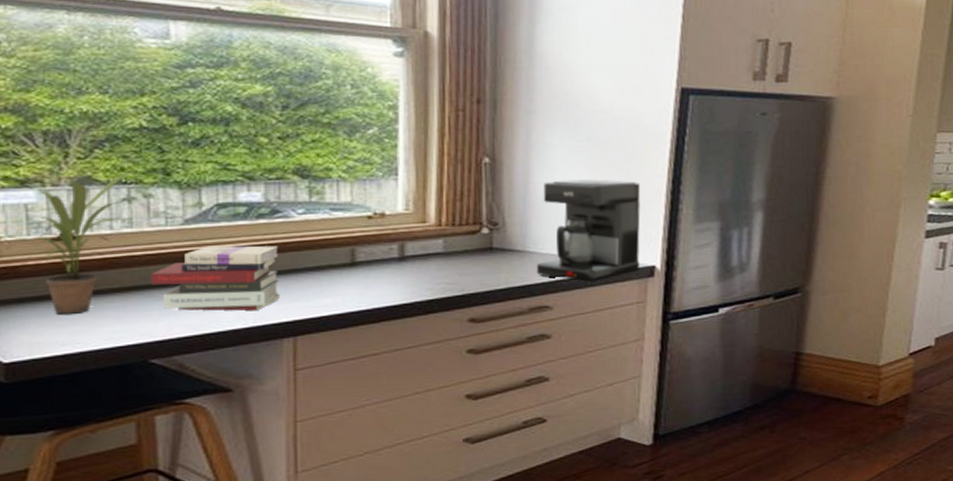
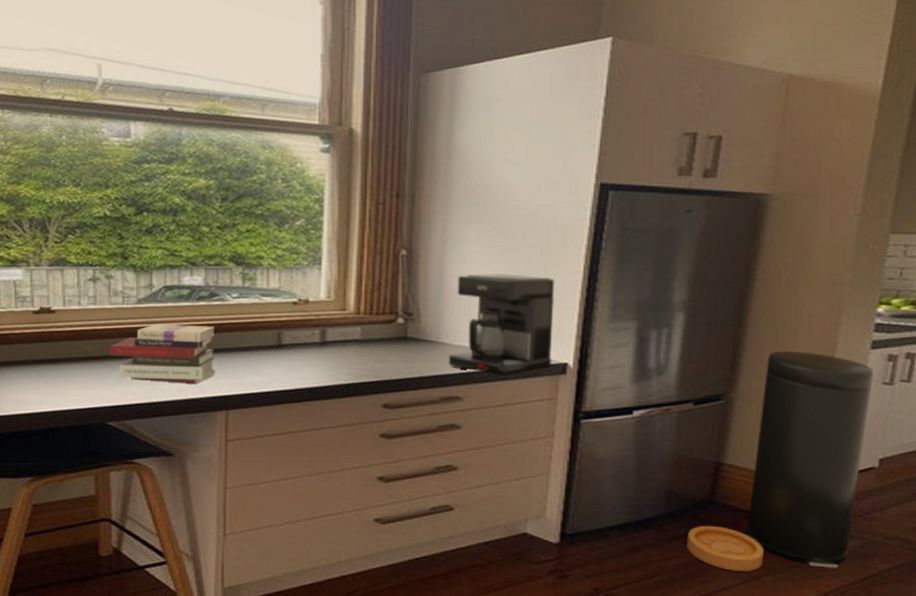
potted plant: present [29,172,135,314] -> none [16,256,98,377]
pet bowl: none [772,413,840,455] -> present [687,525,764,571]
pedal bin: none [825,243,928,443] -> present [747,352,874,570]

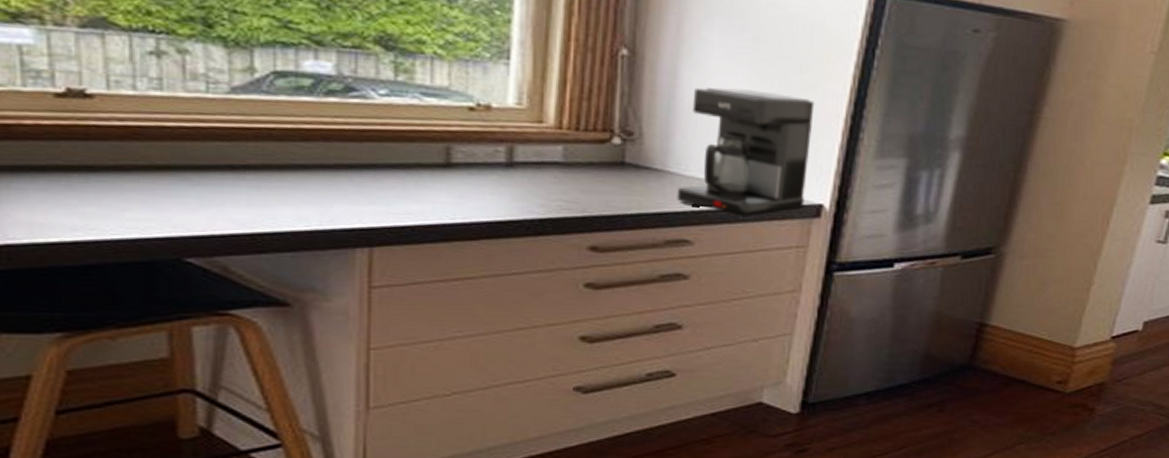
books: present [109,323,215,383] -> none [186,123,353,210]
pet bowl: present [687,525,764,571] -> none [940,392,1020,440]
pedal bin: present [747,352,874,570] -> none [1004,202,1150,437]

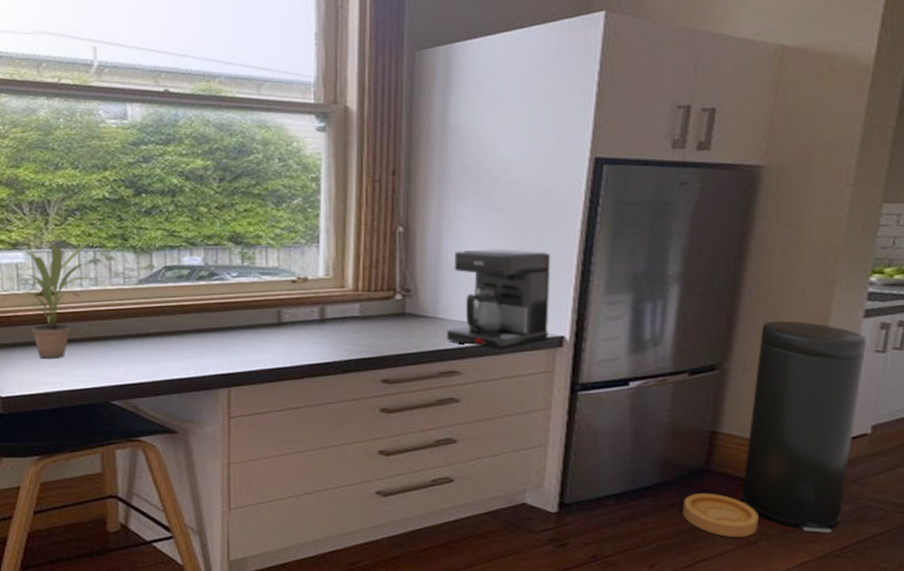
potted plant: none [25,18,166,192] -> present [19,237,100,358]
pet bowl: none [940,392,1020,440] -> present [683,493,758,537]
pedal bin: none [1004,202,1150,437] -> present [742,321,867,534]

